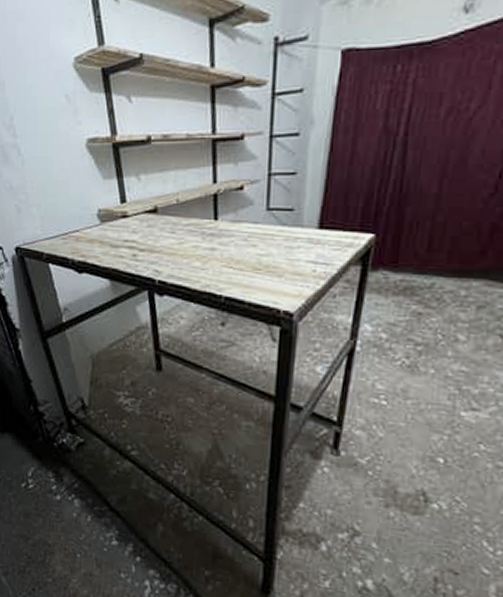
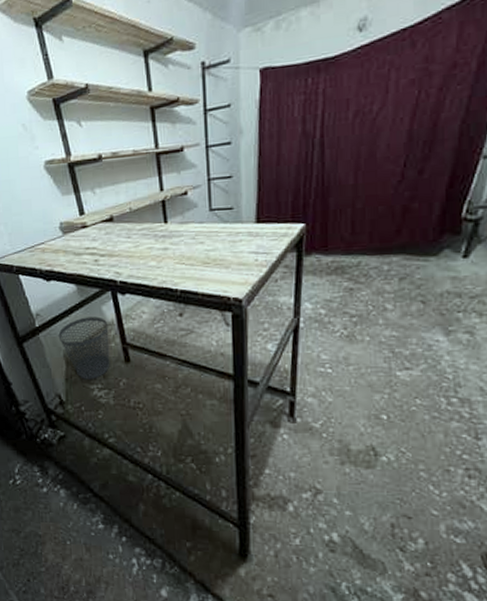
wastebasket: none [86,316,142,386] -> present [58,316,110,380]

